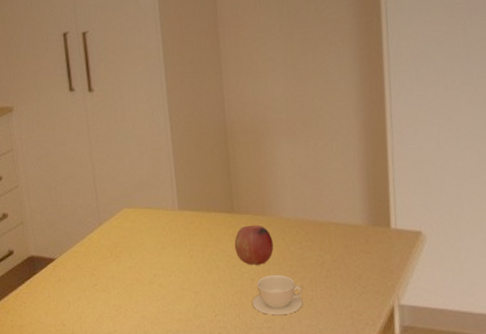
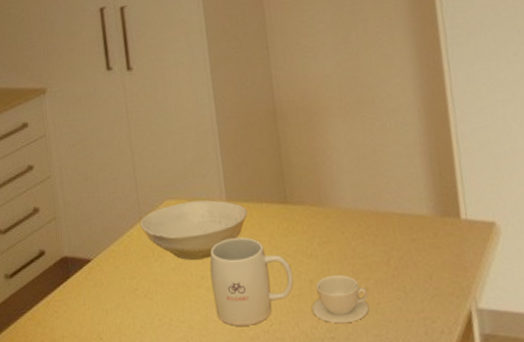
bowl: none [99,208,198,261] -> present [140,199,248,261]
mug: none [162,241,237,317] -> present [209,237,294,327]
fruit: present [234,224,274,265] -> none [289,217,333,264]

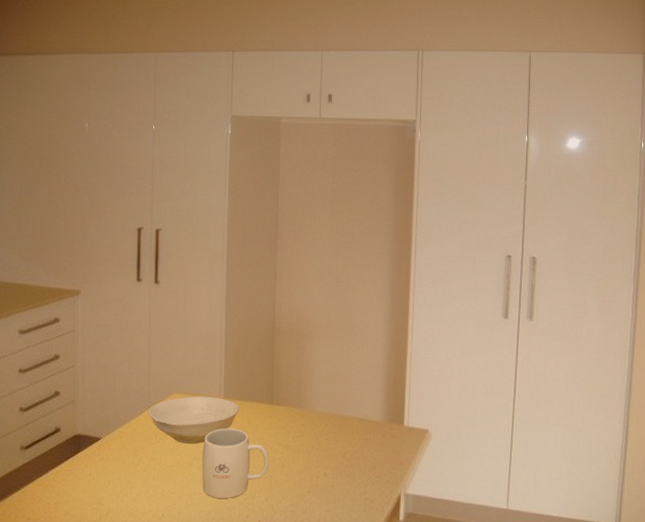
teacup: present [312,274,370,324] -> none [281,462,325,500]

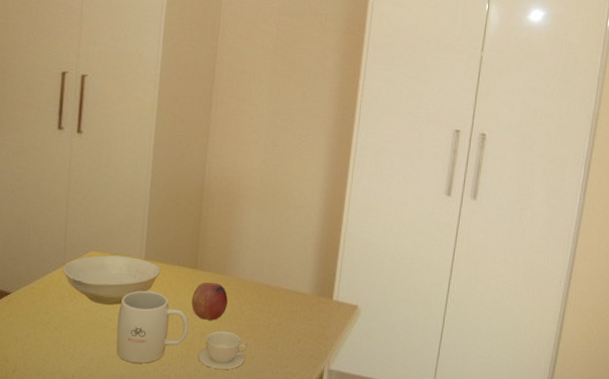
fruit: none [270,416,304,453] -> present [191,282,228,320]
teacup: none [281,462,325,500] -> present [199,330,246,370]

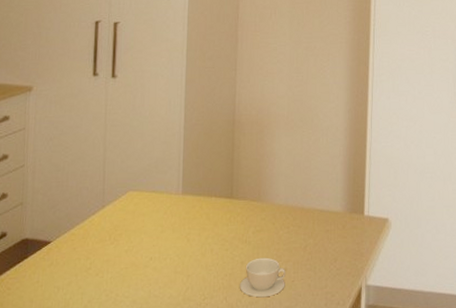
bowl: present [62,255,162,306] -> none [102,192,199,244]
mug: present [116,290,189,364] -> none [158,225,229,301]
fruit: present [191,282,228,320] -> none [229,210,264,248]

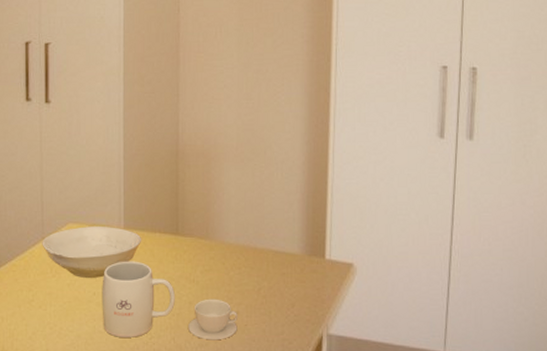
bowl: none [102,192,199,244] -> present [42,225,142,279]
mug: none [158,225,229,301] -> present [102,261,176,339]

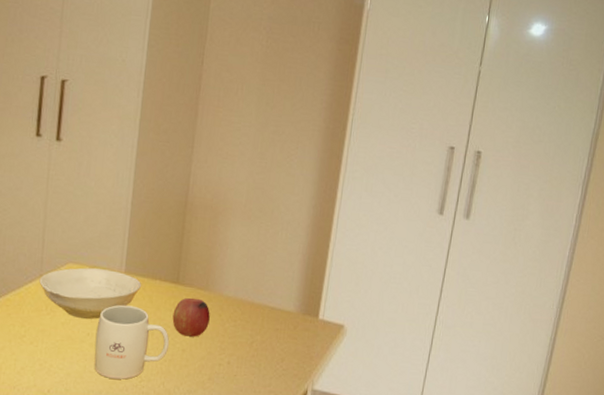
fruit: none [176,248,213,288] -> present [172,298,210,337]
teacup: present [189,298,238,340] -> none [179,347,228,388]

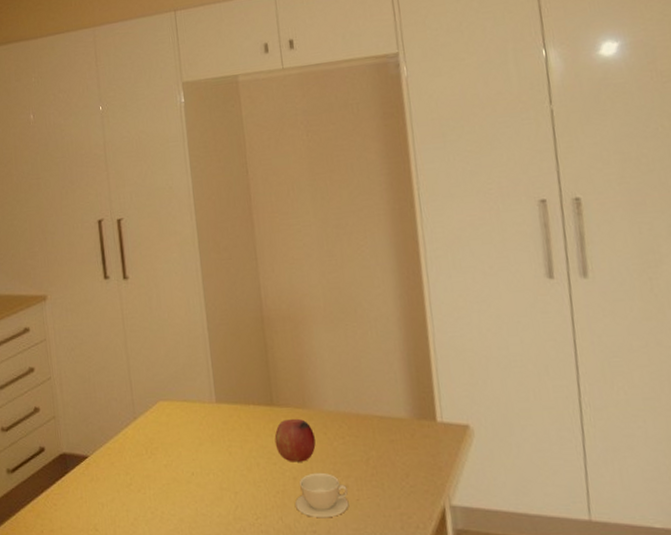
bowl: present [39,267,142,320] -> none [134,401,236,458]
mug: present [94,304,170,380] -> none [199,436,279,521]
teacup: none [179,347,228,388] -> present [295,472,349,518]

